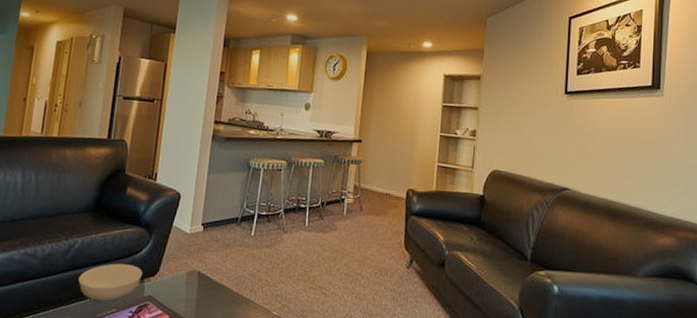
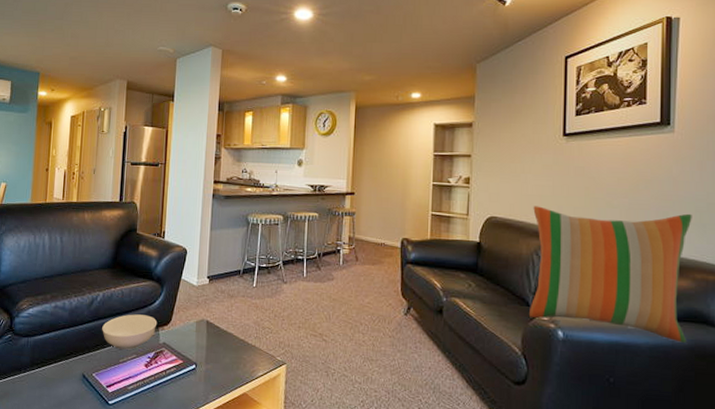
pillow: none [526,161,677,298] -> present [528,206,692,343]

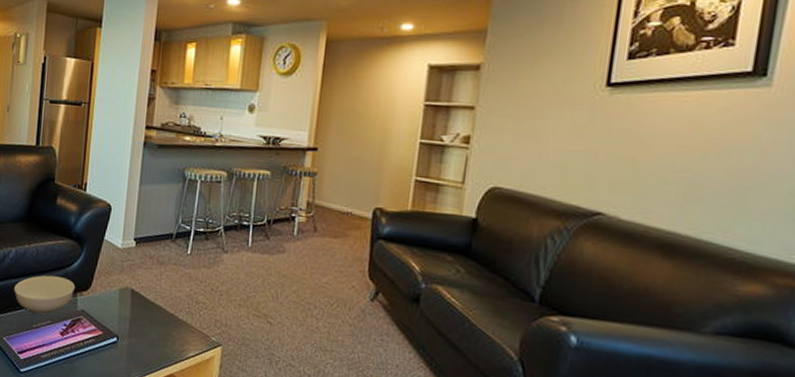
pillow: present [528,206,692,343] -> none [532,176,783,365]

